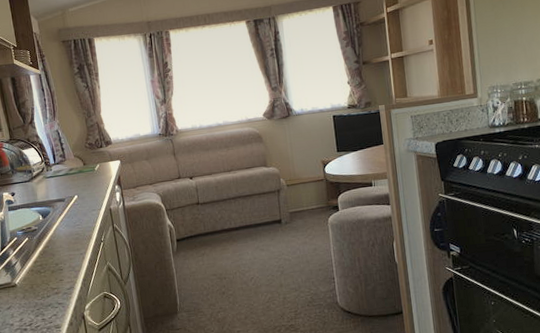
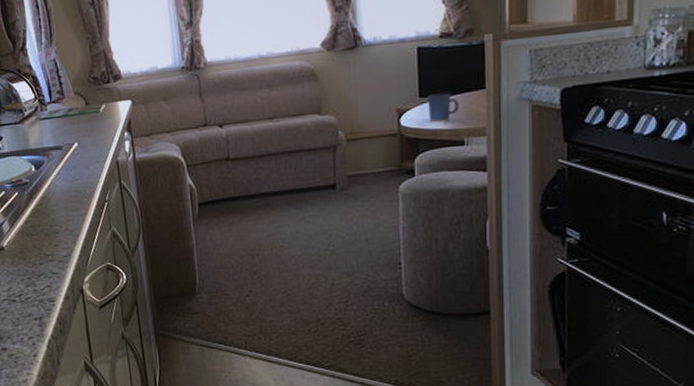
mug: none [343,148,366,170] -> present [428,92,459,123]

